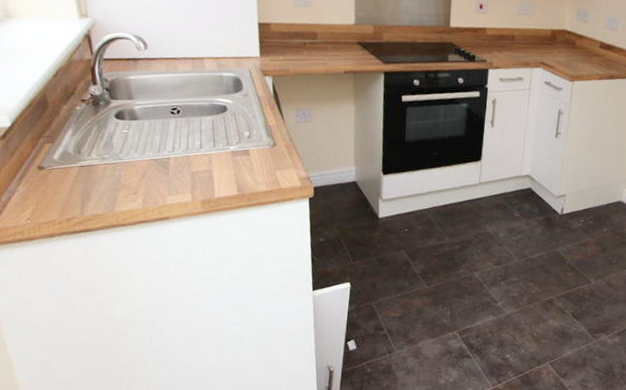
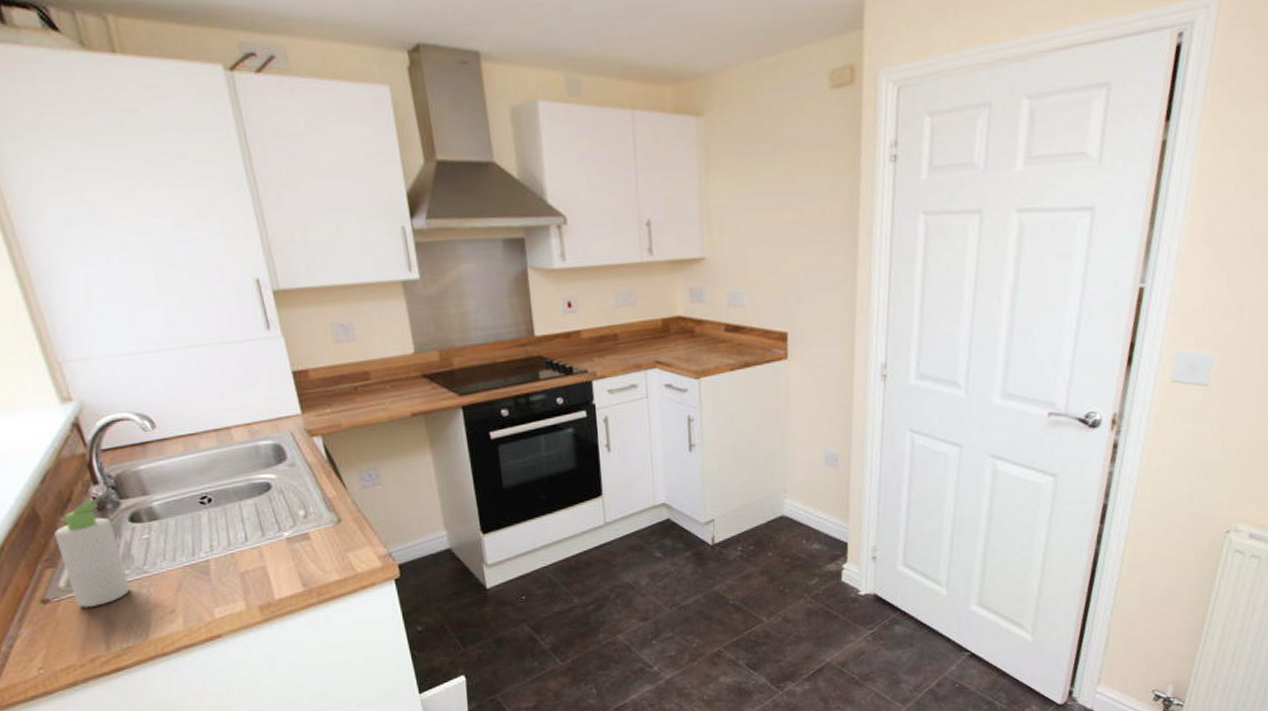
bottle: none [57,90,107,179] -> present [54,489,130,607]

